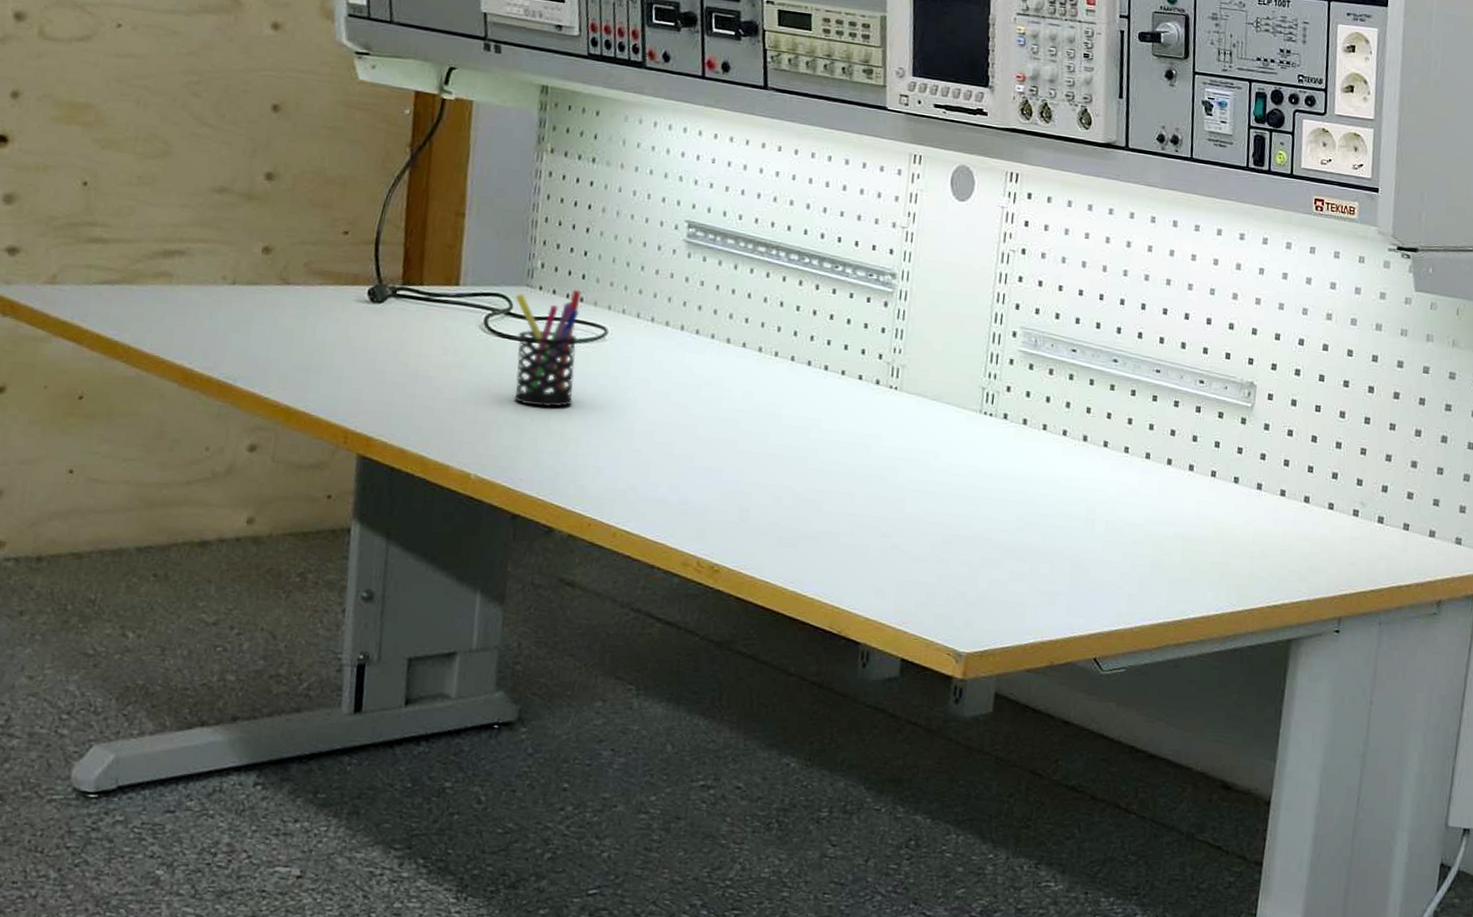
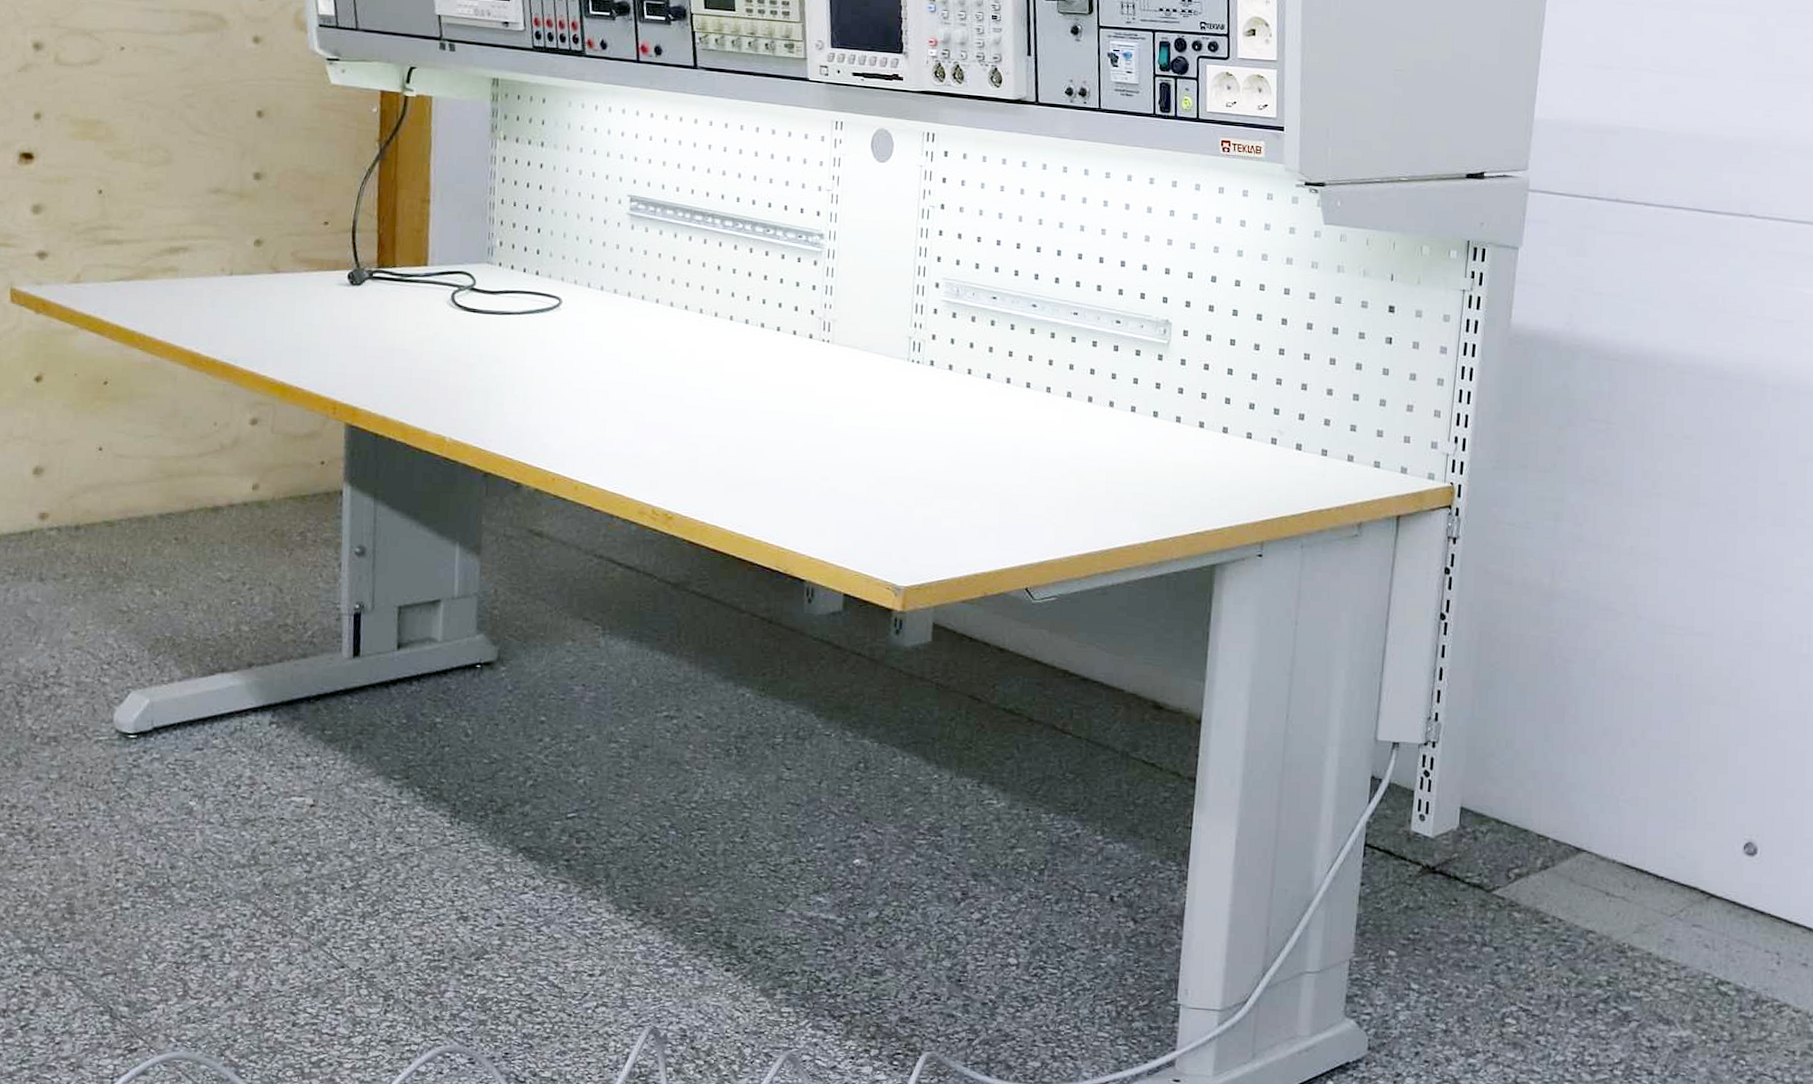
pen holder: present [514,290,581,408] -> none [477,264,537,373]

